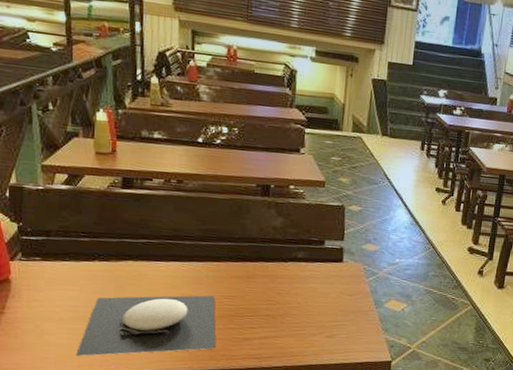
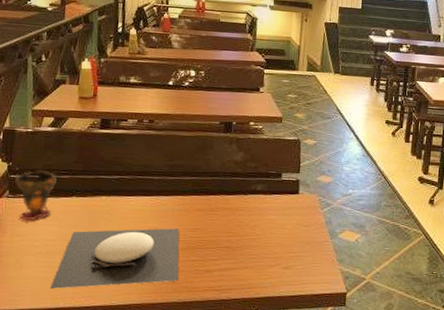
cup: none [26,231,75,287] -> present [14,170,56,222]

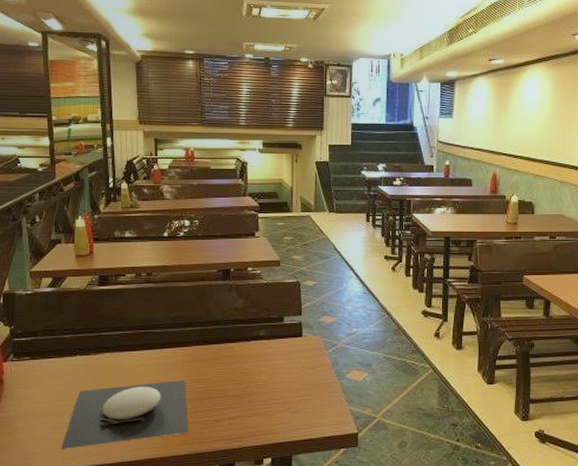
cup: present [14,170,56,222] -> none [17,331,59,384]

